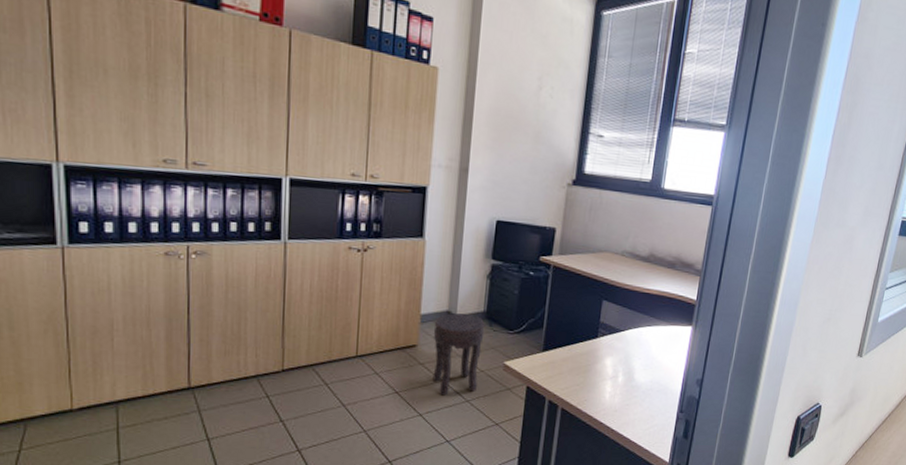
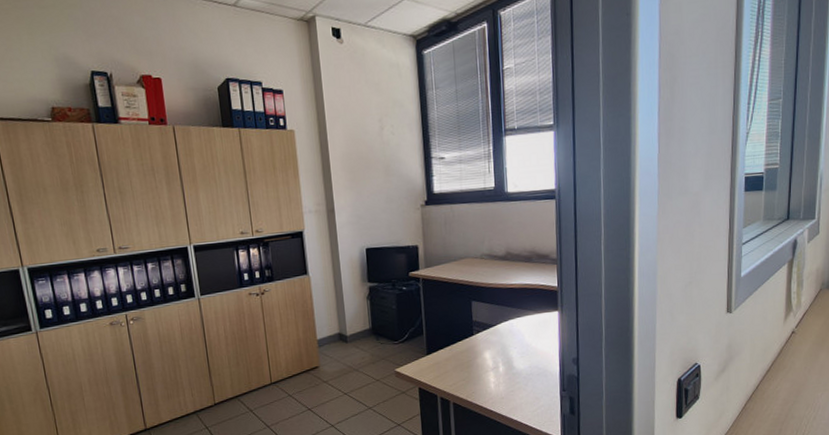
side table: present [432,313,485,396] -> none [329,333,376,407]

